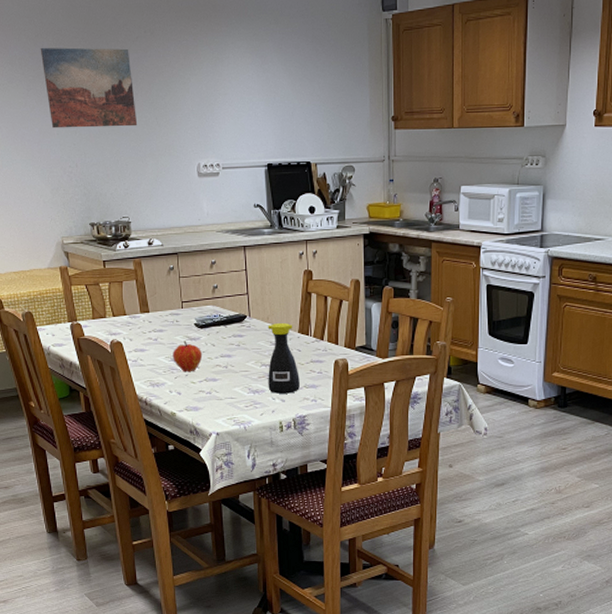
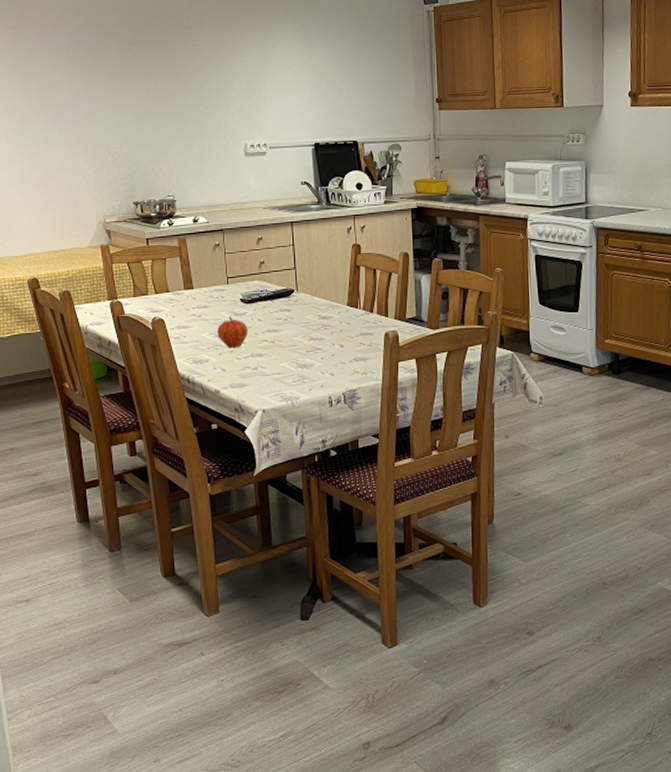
wall art: present [40,47,138,129] -> none [88,36,185,112]
bottle: present [268,322,300,394] -> none [316,296,349,368]

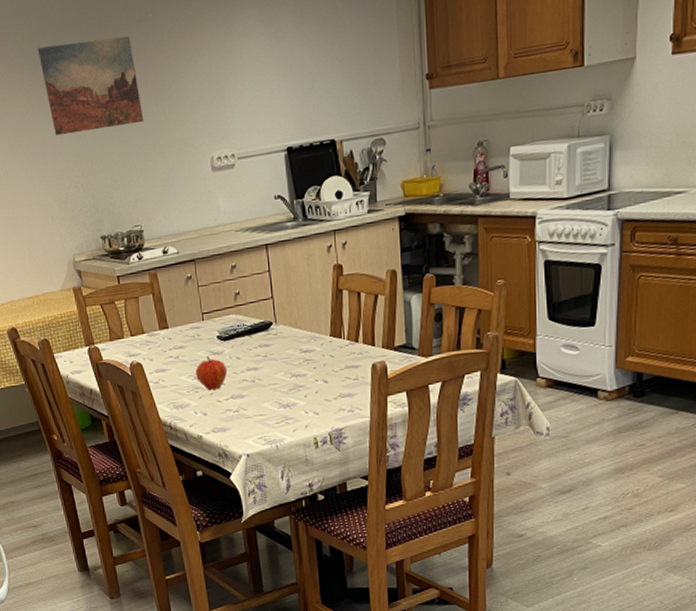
wall art: none [88,36,185,112] -> present [37,36,144,136]

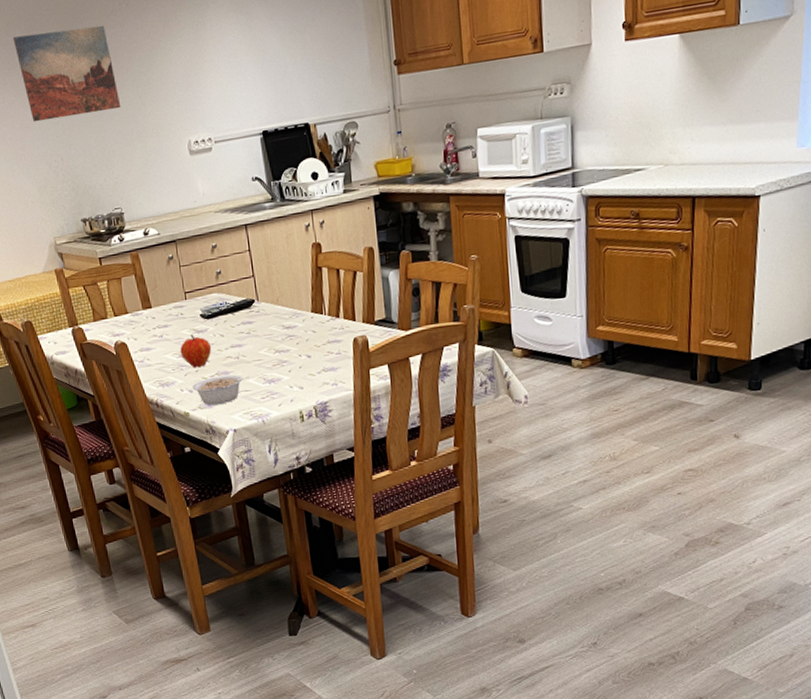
legume: none [206,398,264,430] -> present [192,374,249,406]

